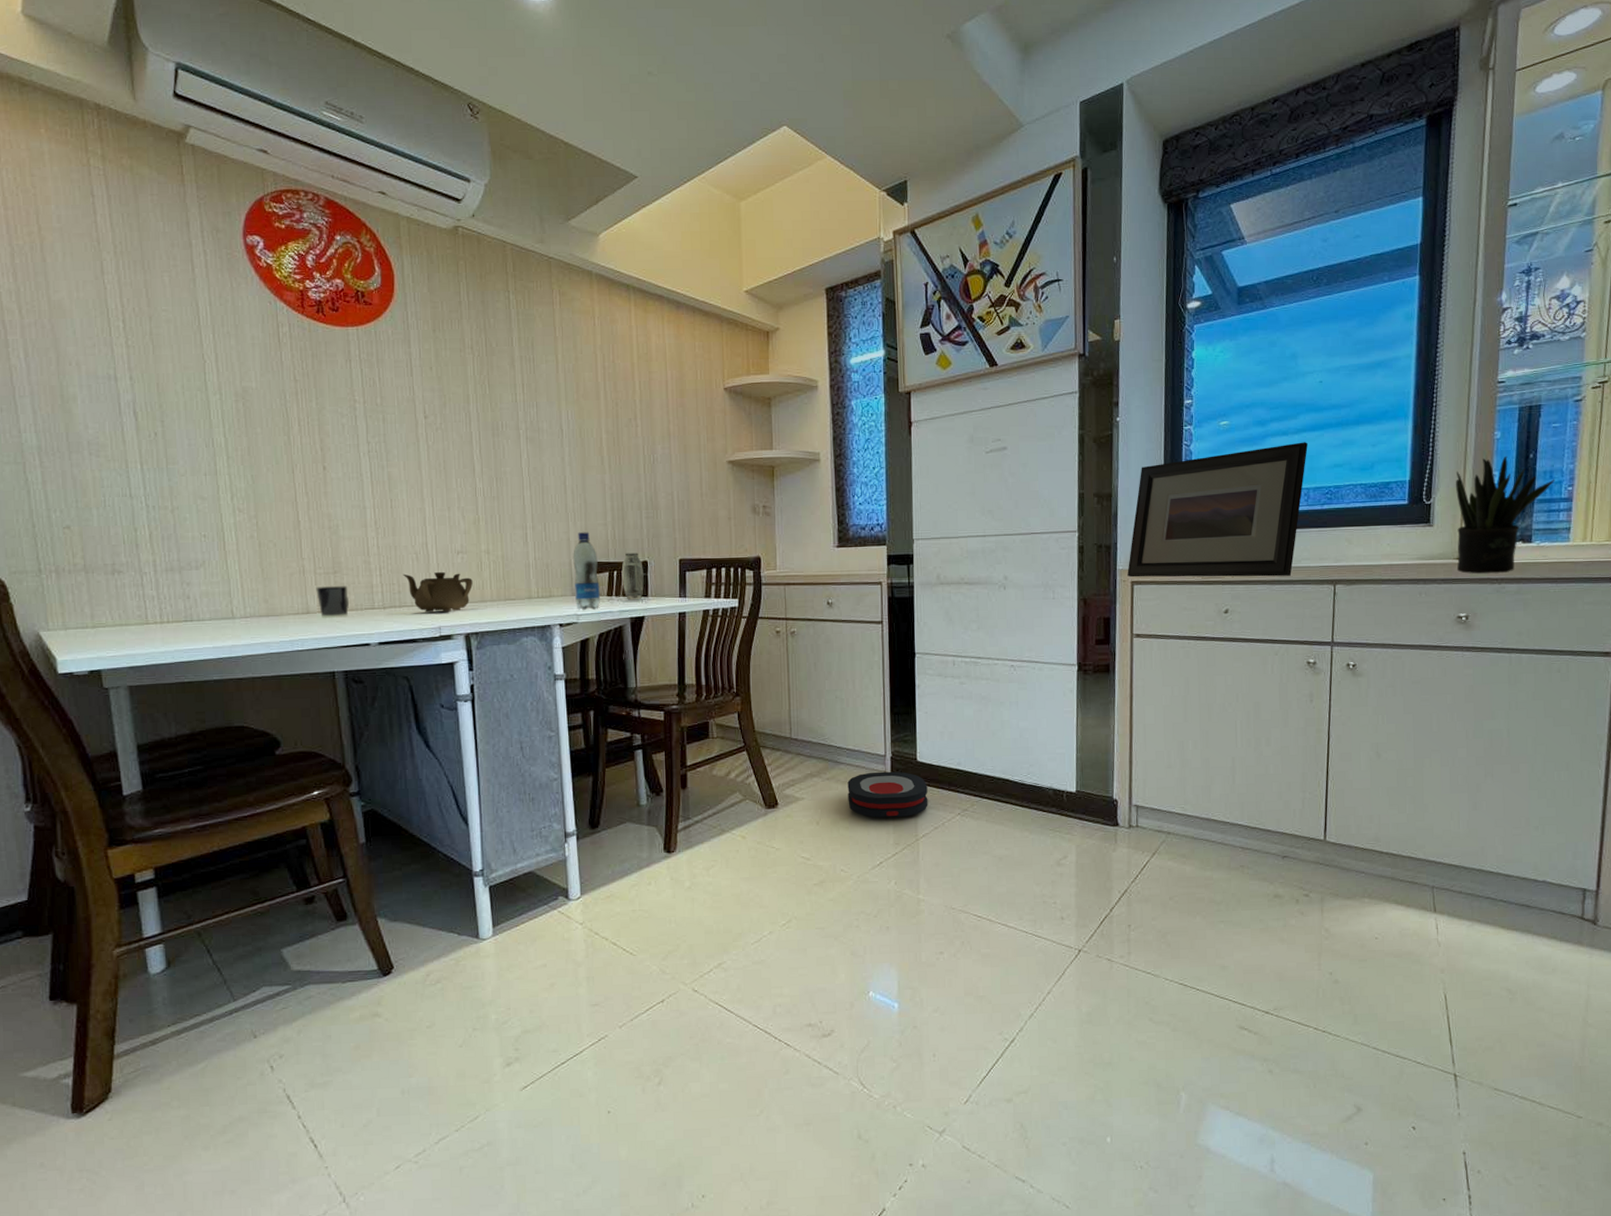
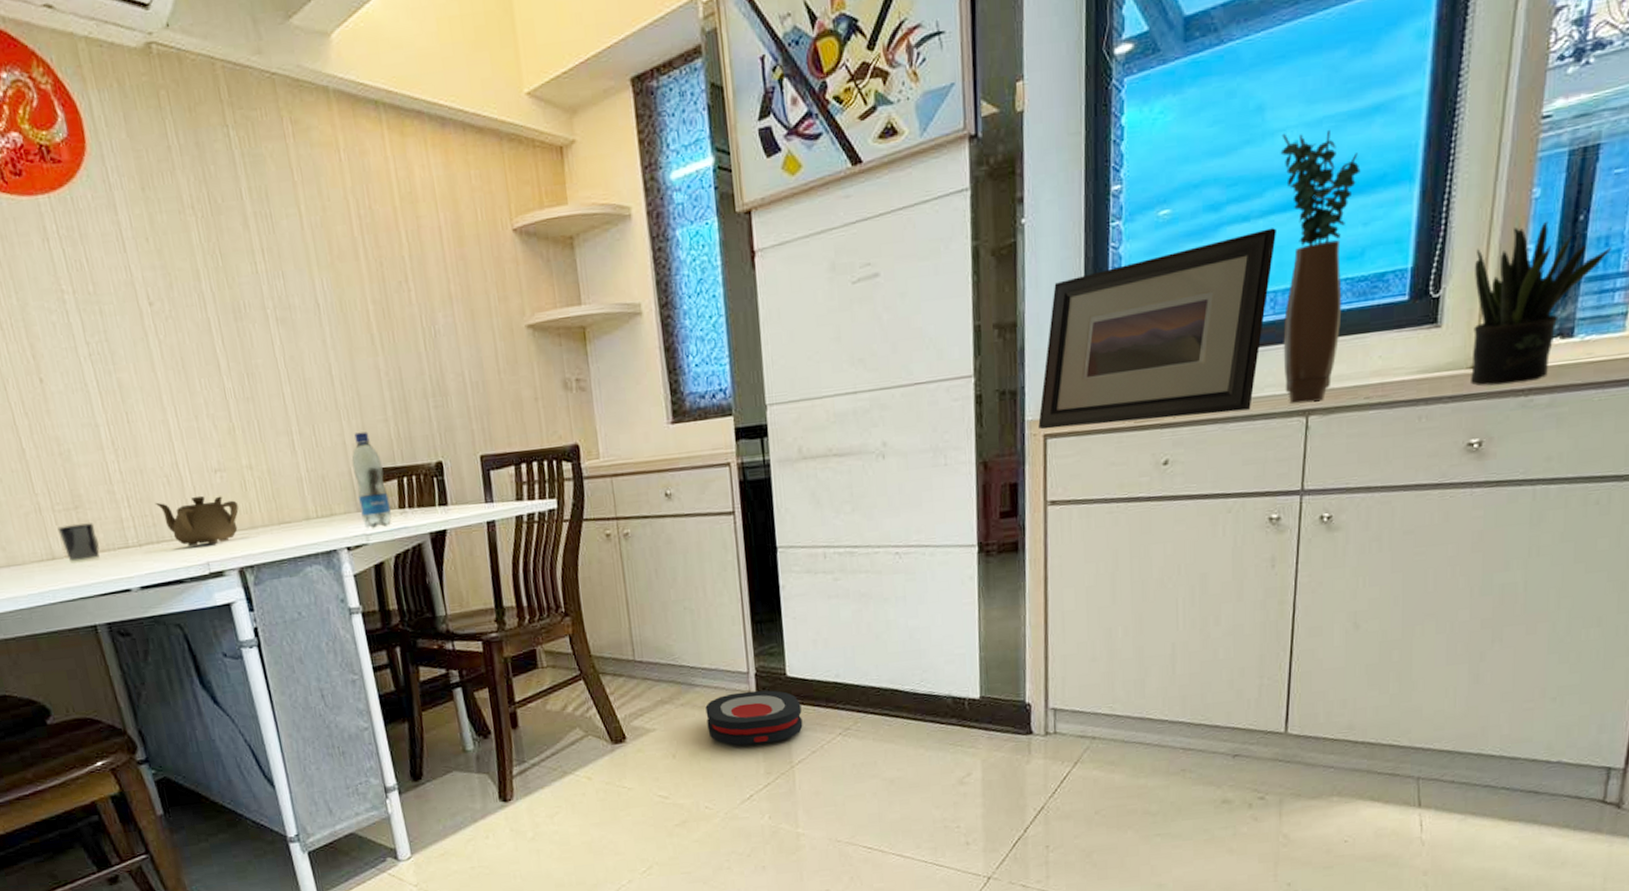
vase: present [621,552,644,600] -> none [412,452,442,512]
vase: none [1309,375,1369,575] -> present [1280,129,1361,405]

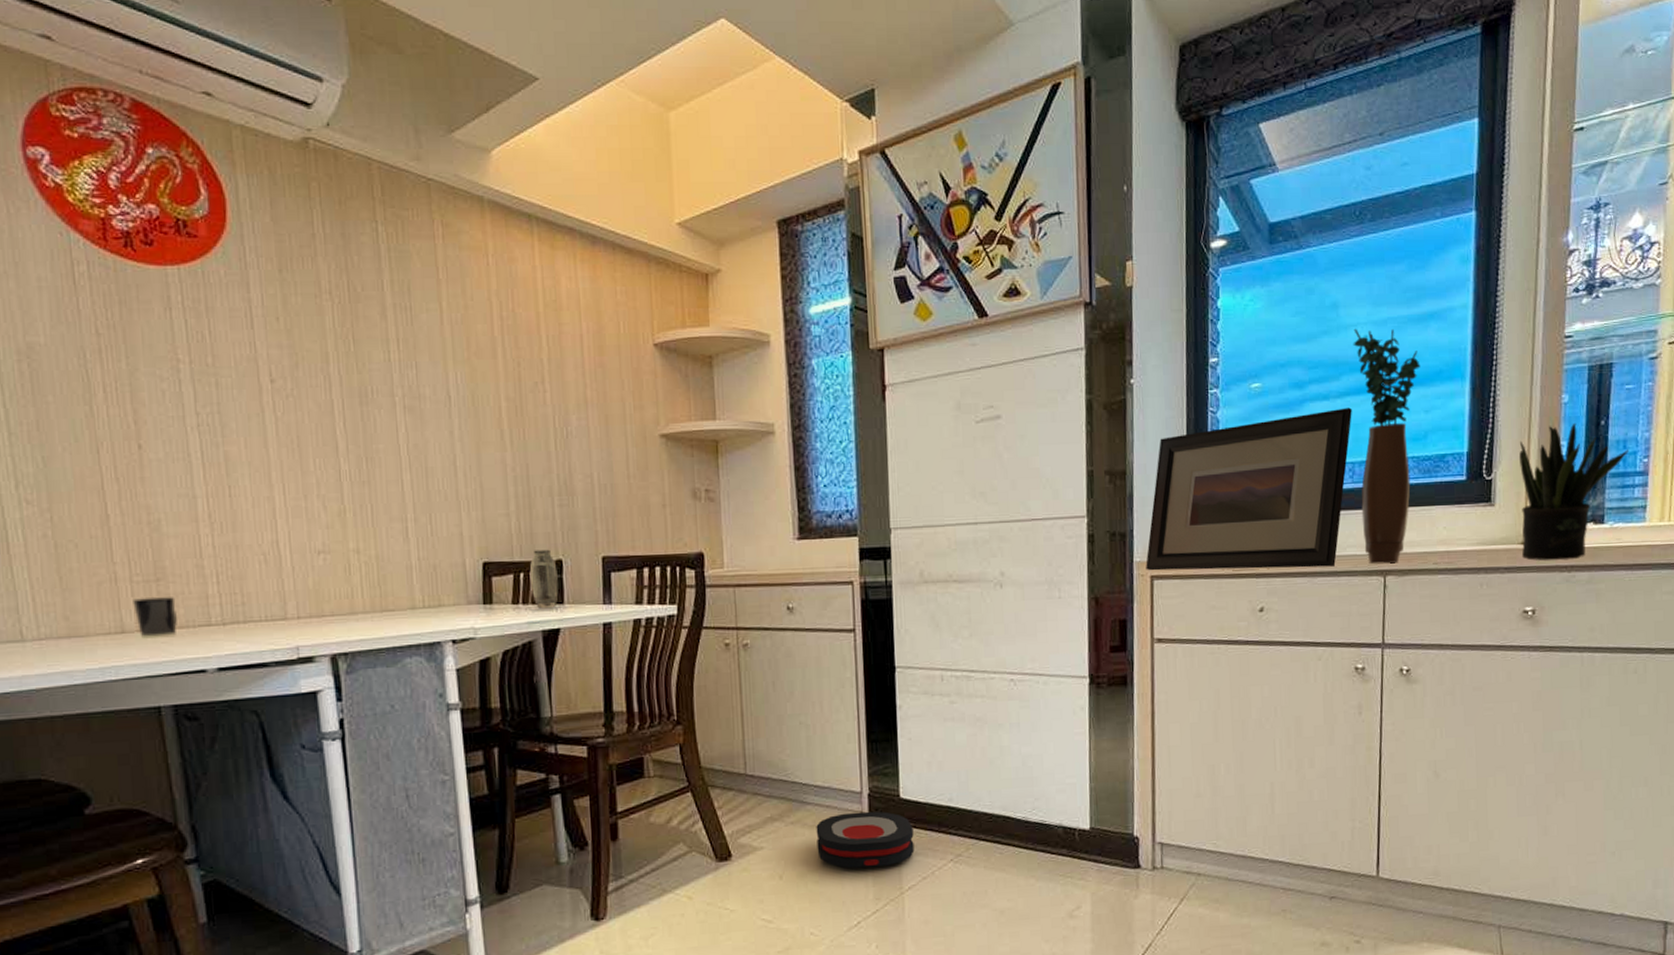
teapot: present [154,495,239,547] -> none [247,576,339,629]
bottle: present [351,431,392,530] -> none [467,524,503,624]
vase: none [412,452,442,512] -> present [529,549,559,609]

